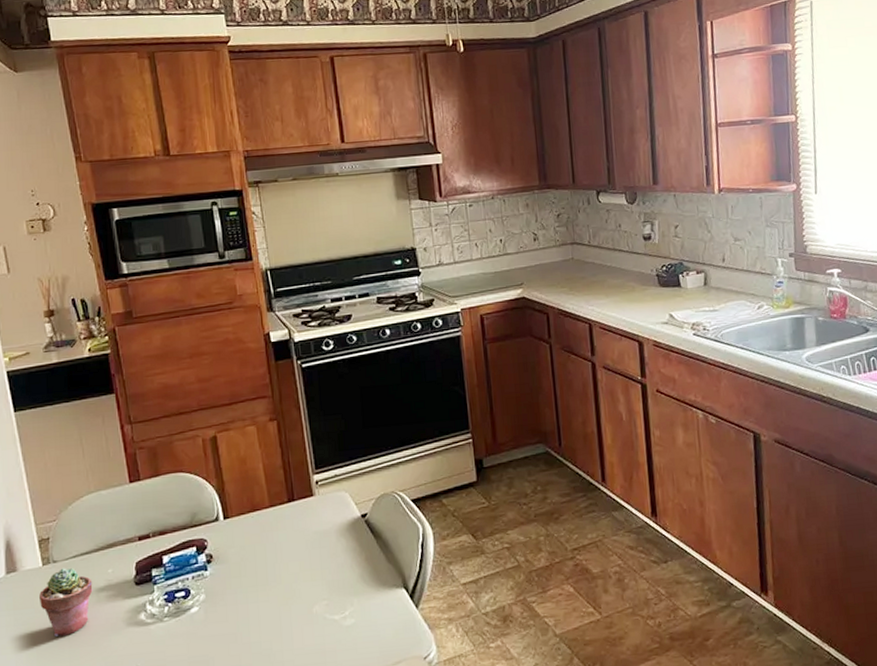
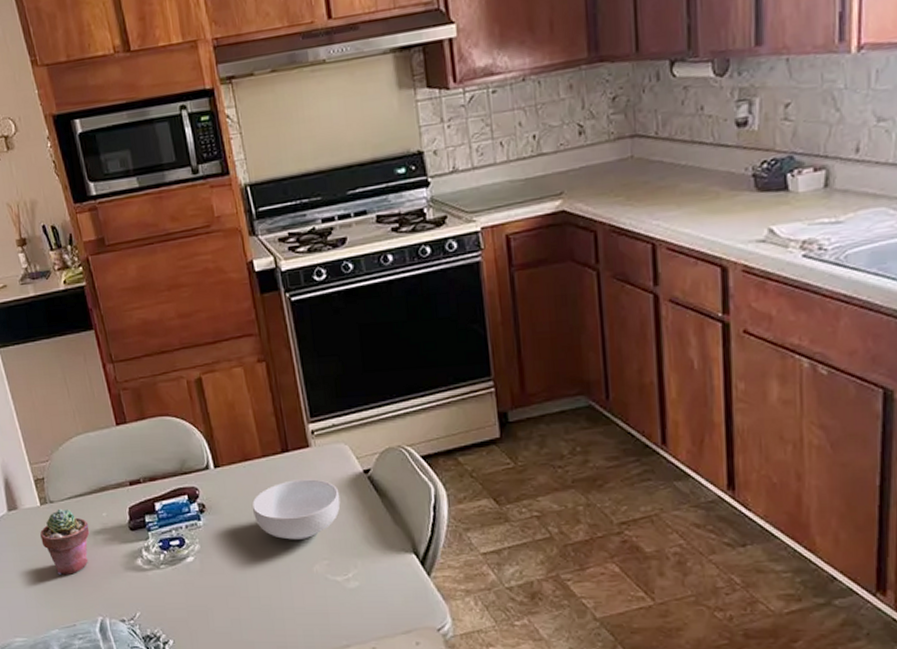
cereal bowl: none [258,525,340,584] -> present [252,479,341,540]

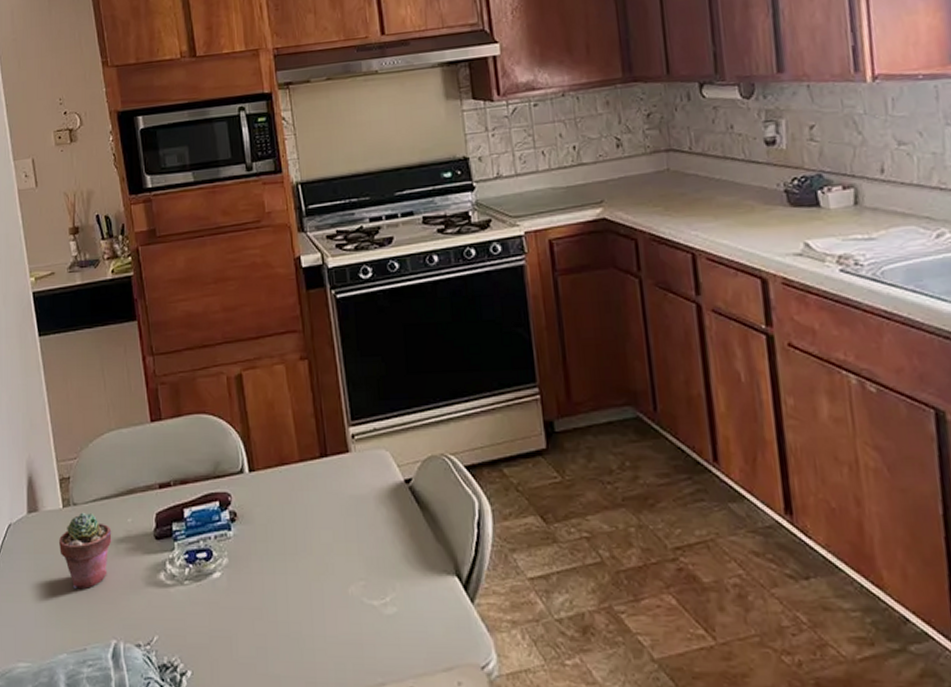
cereal bowl: present [252,479,341,540] -> none [287,488,380,556]

